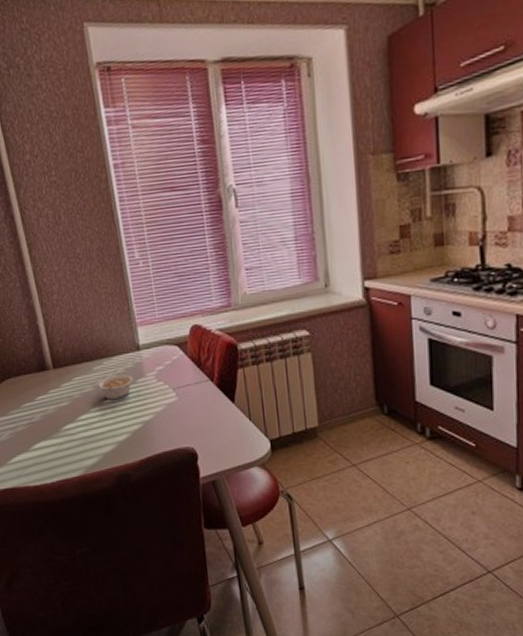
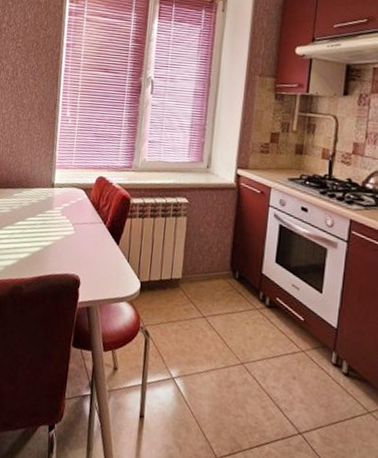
legume: present [98,374,133,400] -> none [14,203,43,224]

